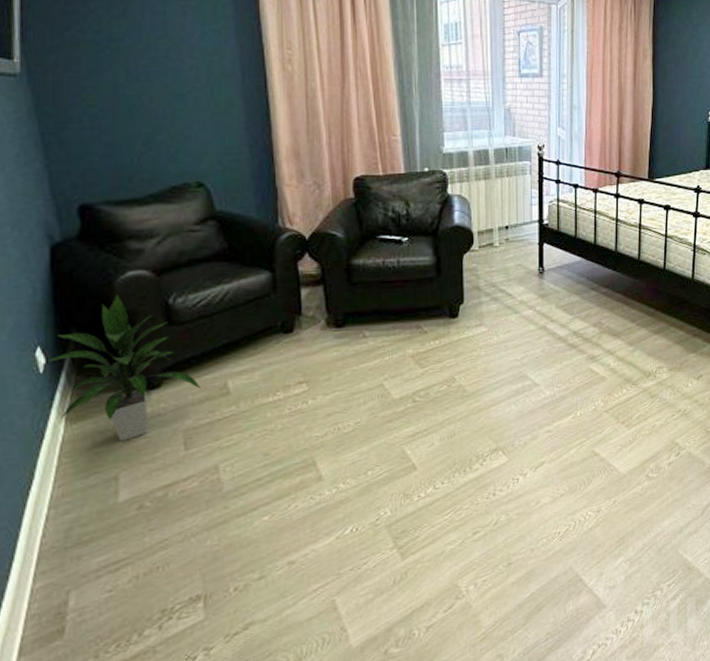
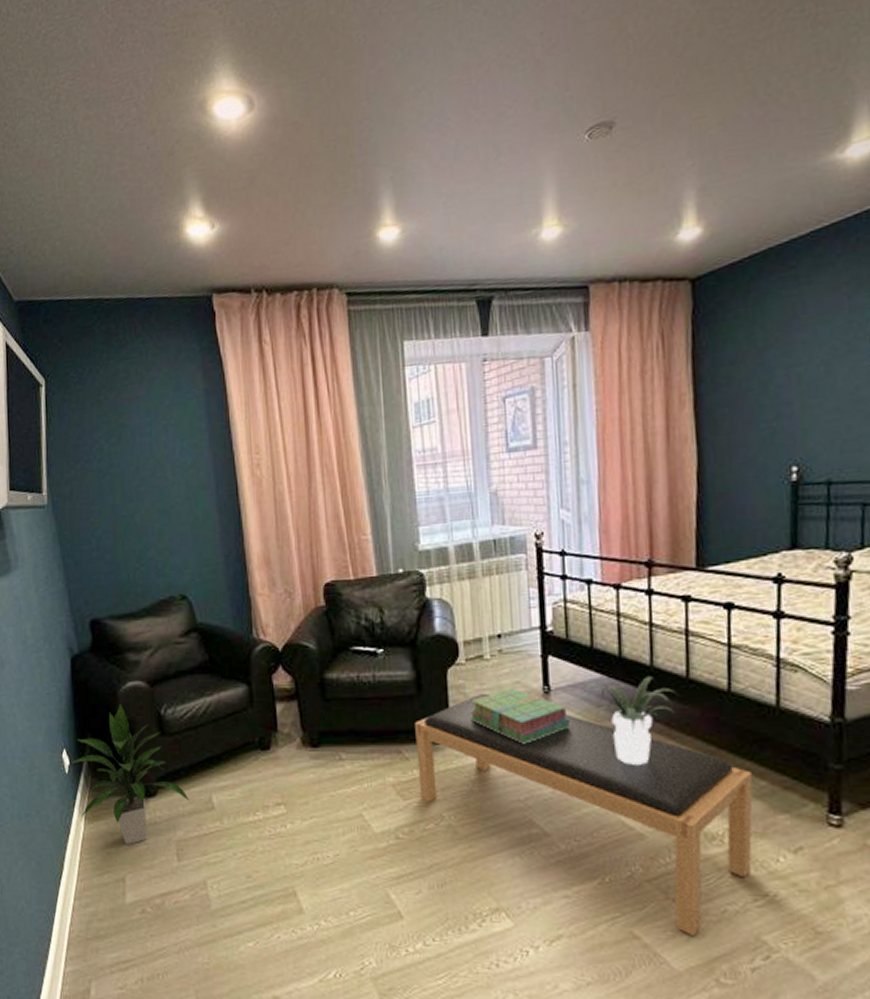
bench: none [434,274,676,447] -> present [415,693,753,935]
stack of books: none [480,269,557,314] -> present [469,687,570,744]
potted plant: none [567,259,632,326] -> present [582,676,678,765]

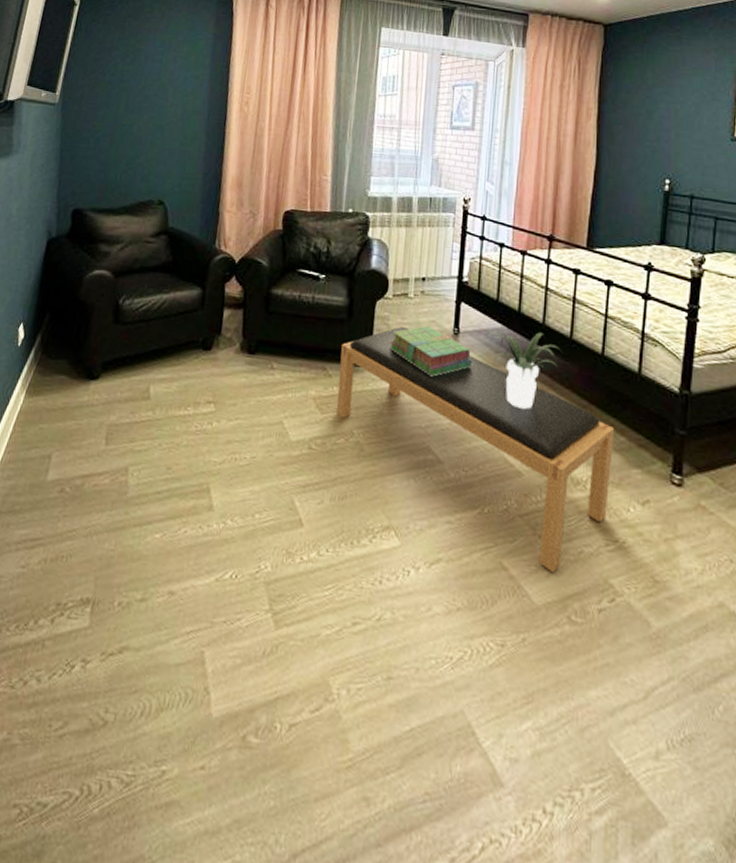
indoor plant: present [70,704,190,845] -> none [23,289,129,423]

